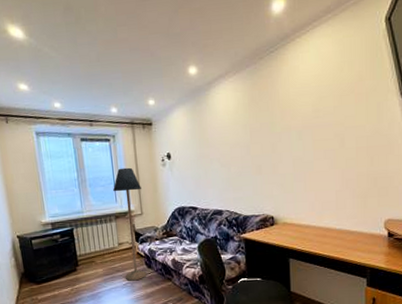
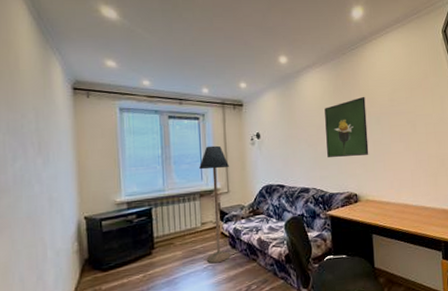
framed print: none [239,107,288,179] -> present [324,96,369,158]

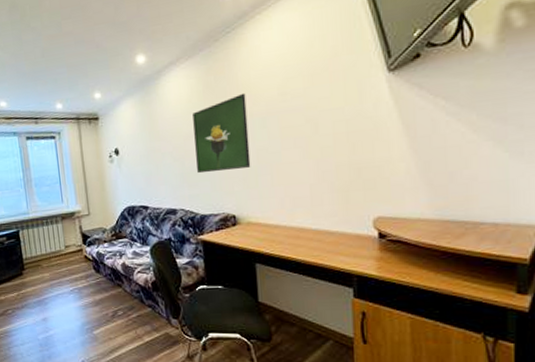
floor lamp: present [199,145,231,264] -> none [59,165,96,287]

